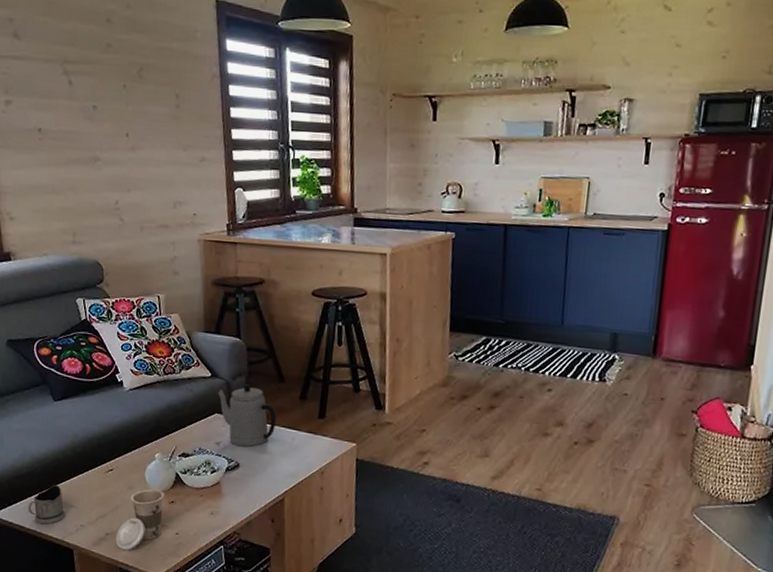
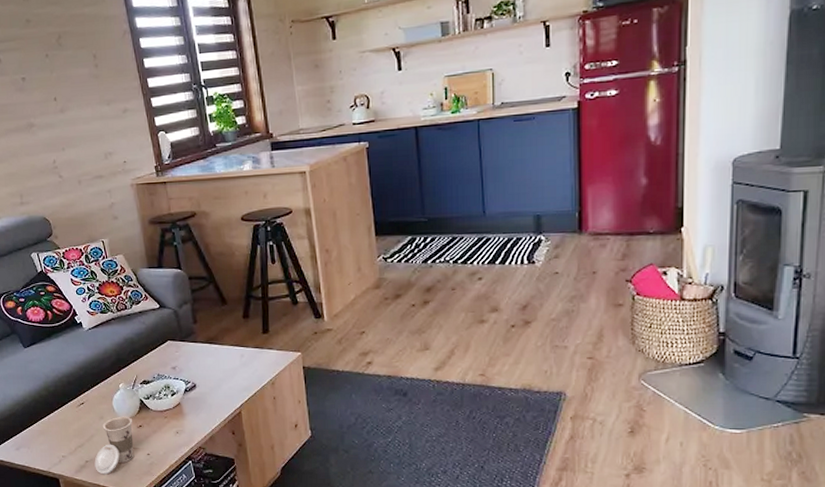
tea glass holder: present [28,484,66,525] -> none [15,422,48,459]
teapot: present [217,384,276,447] -> none [167,311,224,368]

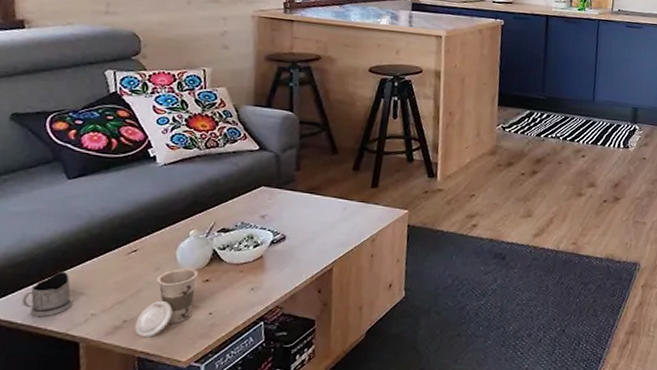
tea glass holder: none [15,422,48,459] -> present [22,271,73,317]

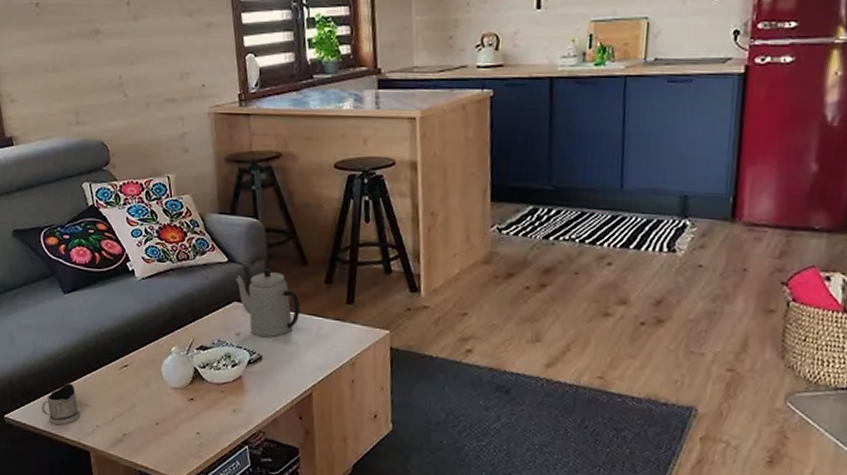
cup: present [134,268,198,338] -> none [133,385,183,453]
teapot: none [264,157,328,219] -> present [235,269,300,338]

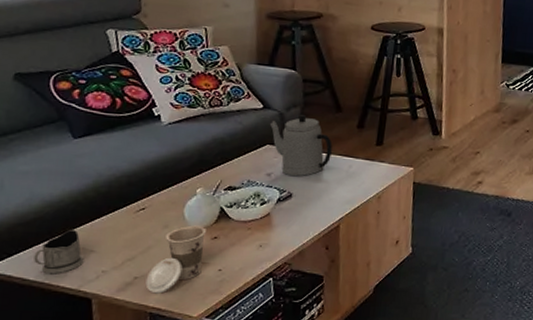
cup: none [133,385,183,453] -> present [145,225,206,294]

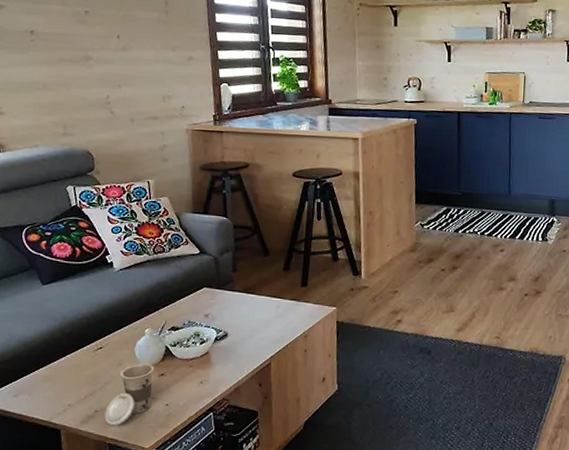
tea glass holder: present [34,229,84,274] -> none [13,366,53,407]
teapot: present [269,115,333,177] -> none [205,259,262,317]

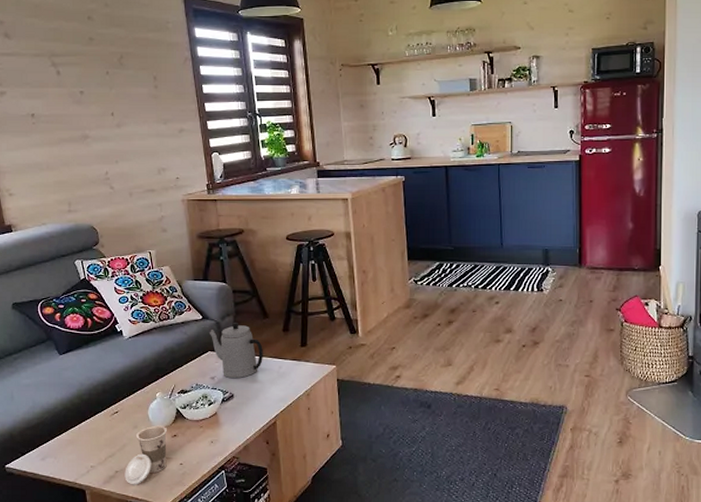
teapot: none [205,259,262,317] -> present [208,323,263,379]

